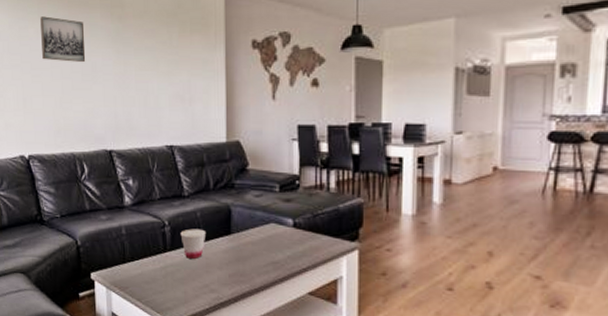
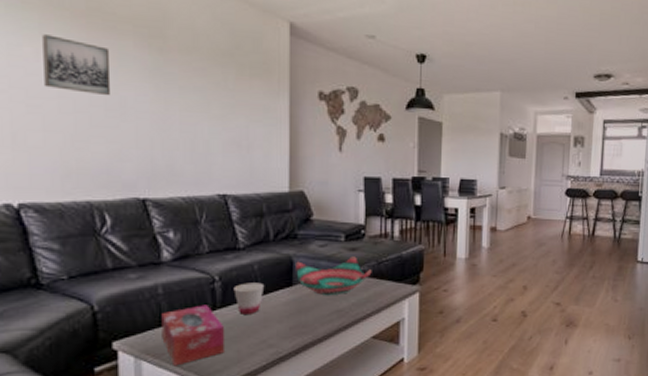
tissue box: none [125,246,175,300] -> present [161,304,226,366]
decorative bowl: none [233,208,307,247] -> present [296,256,372,296]

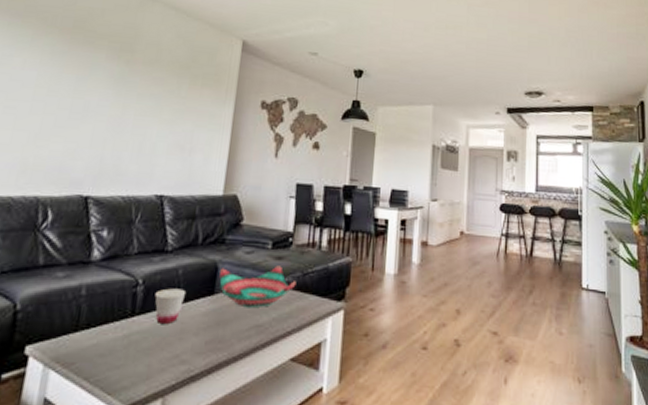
wall art: present [43,34,111,96] -> none [23,47,84,101]
tissue box: present [161,304,226,366] -> none [75,310,140,379]

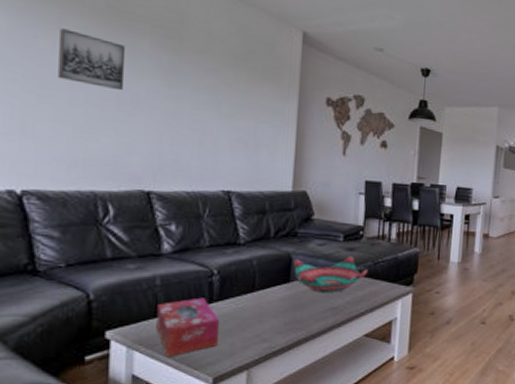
wall art: none [23,47,84,101] -> present [58,28,126,91]
tissue box: none [75,310,140,379] -> present [156,297,220,357]
cup: present [154,288,187,324] -> none [231,277,263,308]

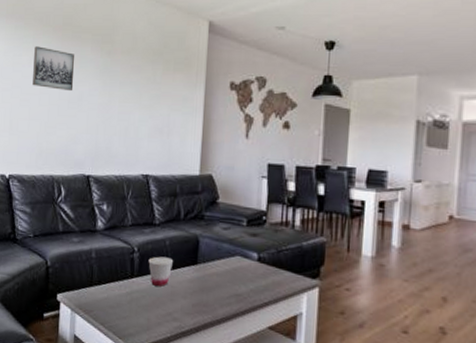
tissue box: present [156,297,220,357] -> none [91,272,139,324]
cup: none [231,277,263,308] -> present [148,256,174,287]
decorative bowl: present [294,256,368,294] -> none [201,241,271,279]

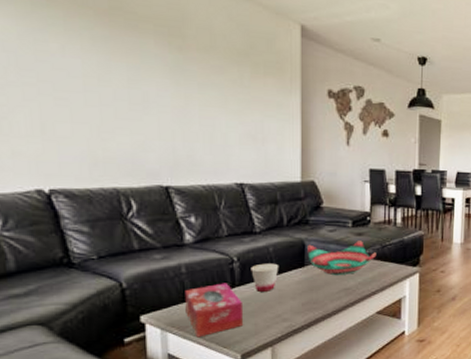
wall art: present [32,46,75,92] -> none [68,31,135,91]
tissue box: none [91,272,139,324] -> present [185,283,244,338]
decorative bowl: none [201,241,271,279] -> present [307,241,377,276]

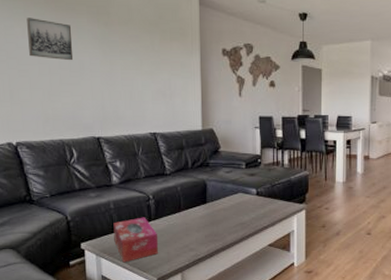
wall art: none [68,31,135,91] -> present [27,18,74,61]
cup: present [251,263,279,292] -> none [163,200,186,225]
decorative bowl: present [307,241,377,276] -> none [208,180,267,212]

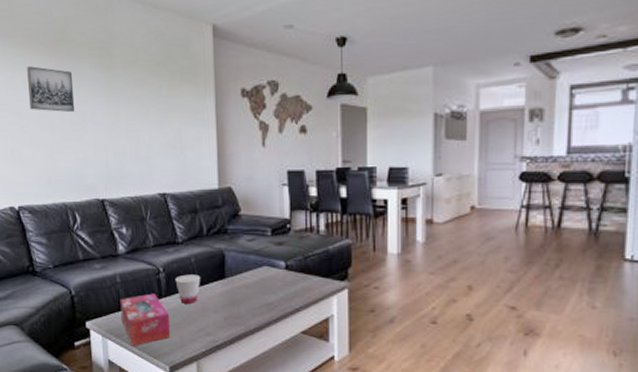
cup: none [163,200,186,225] -> present [175,274,201,304]

